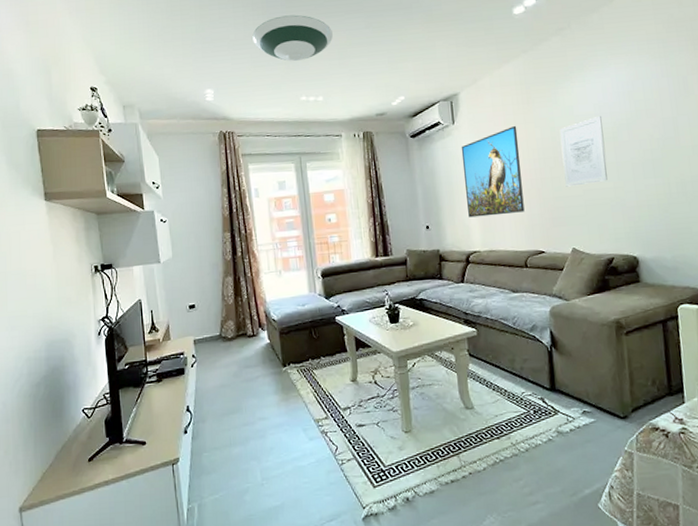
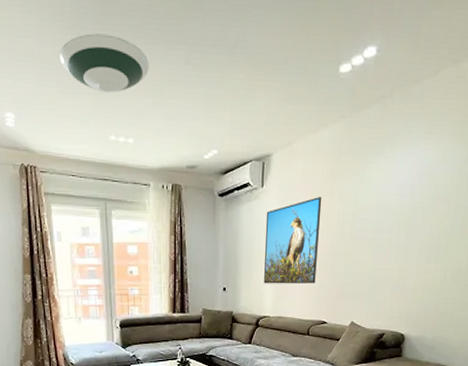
wall art: present [559,115,607,187] -> none [356,196,402,264]

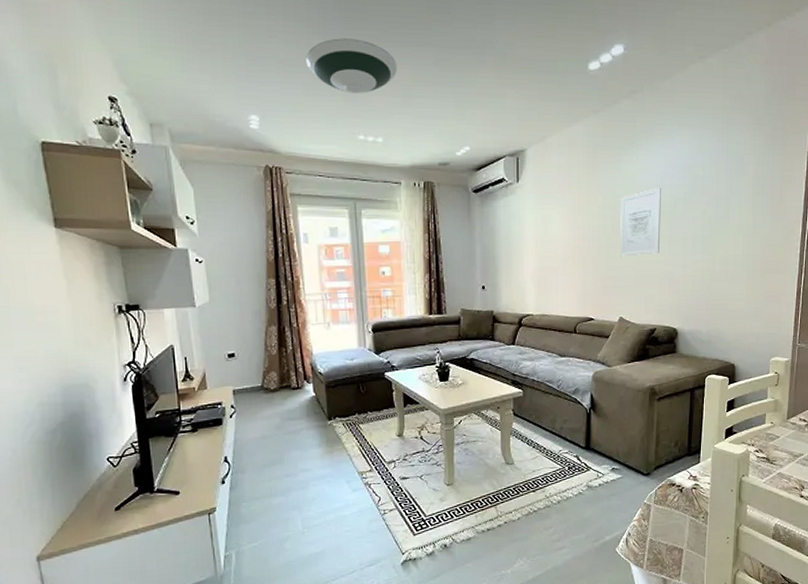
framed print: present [264,196,322,284] -> none [523,189,580,281]
wall art: none [356,196,402,264] -> present [620,187,661,257]

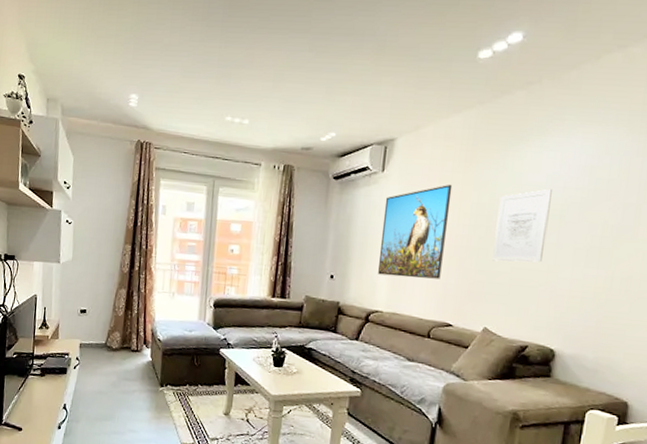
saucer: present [306,38,397,93] -> none [187,25,272,77]
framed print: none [523,189,580,281] -> present [378,184,453,279]

